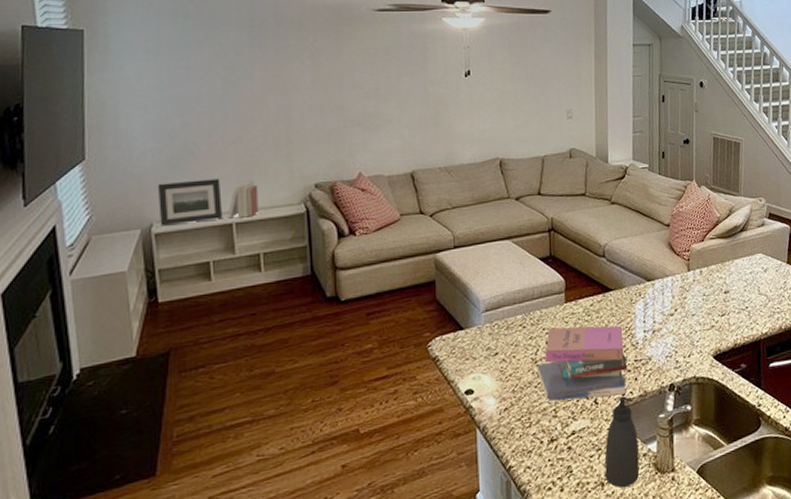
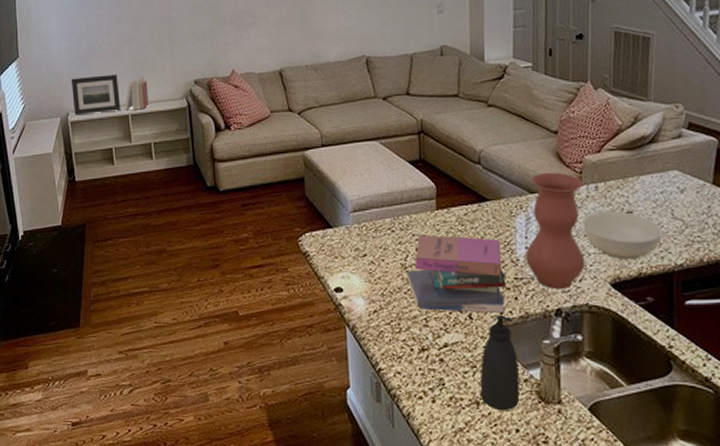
vase: none [644,260,693,366] -> present [525,172,585,288]
bowl: none [690,291,752,334] -> present [582,210,663,260]

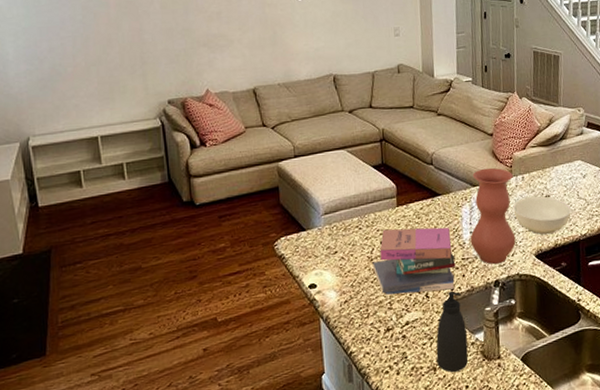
picture frame: present [71,74,121,115] -> none [31,97,90,140]
books: present [124,76,149,111] -> none [92,97,120,132]

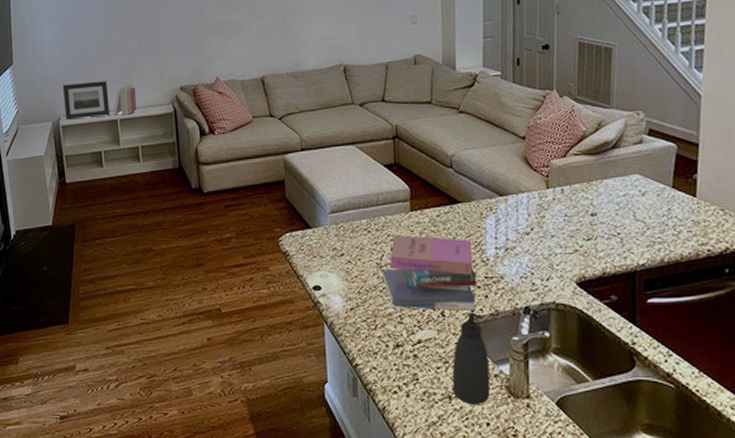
picture frame: none [31,97,90,140] -> present [62,81,110,120]
books: none [92,97,120,132] -> present [113,82,136,115]
vase: present [470,167,516,264] -> none [495,175,552,287]
bowl: present [513,196,572,235] -> none [549,212,626,260]

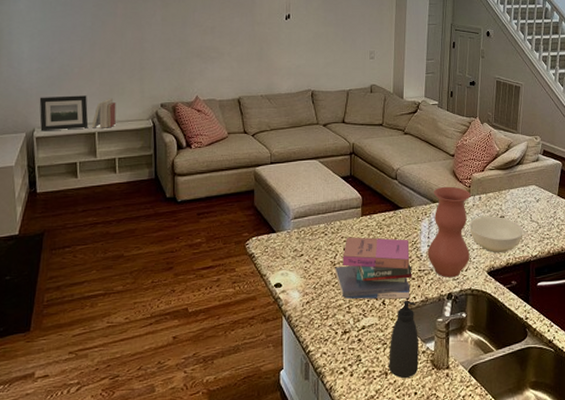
vase: none [495,175,552,287] -> present [427,186,471,277]
bowl: none [549,212,626,260] -> present [469,216,524,253]

